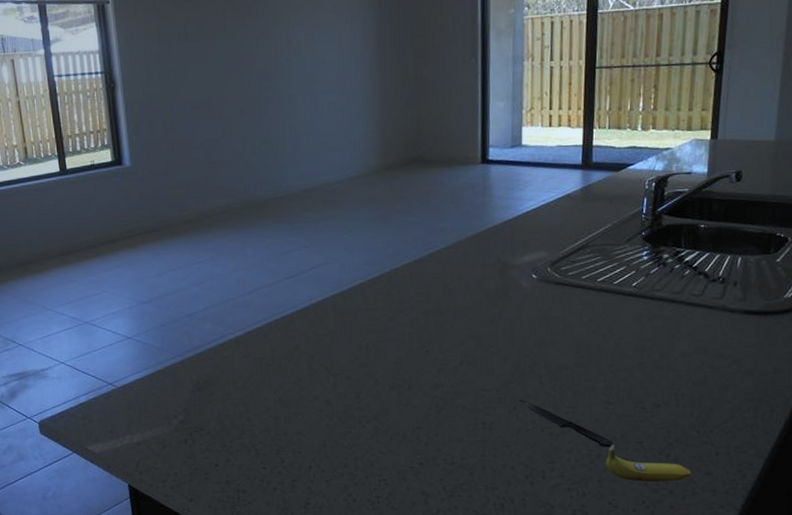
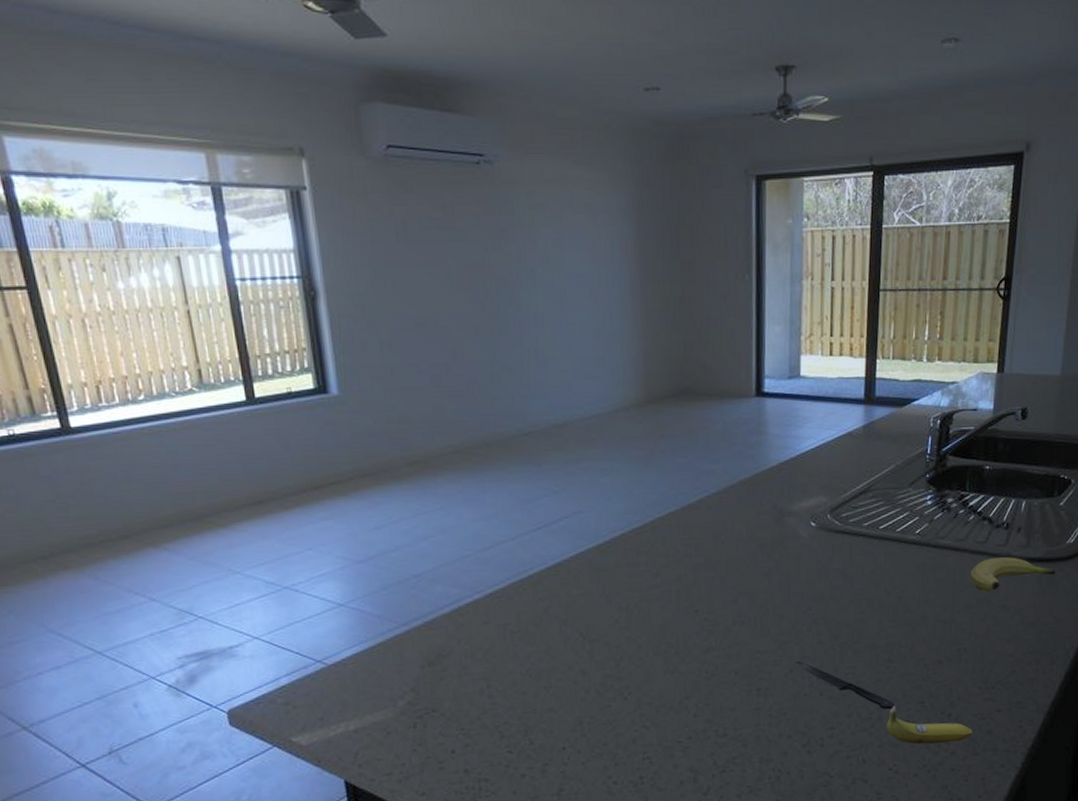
fruit: none [687,309,774,341] -> present [970,557,1056,592]

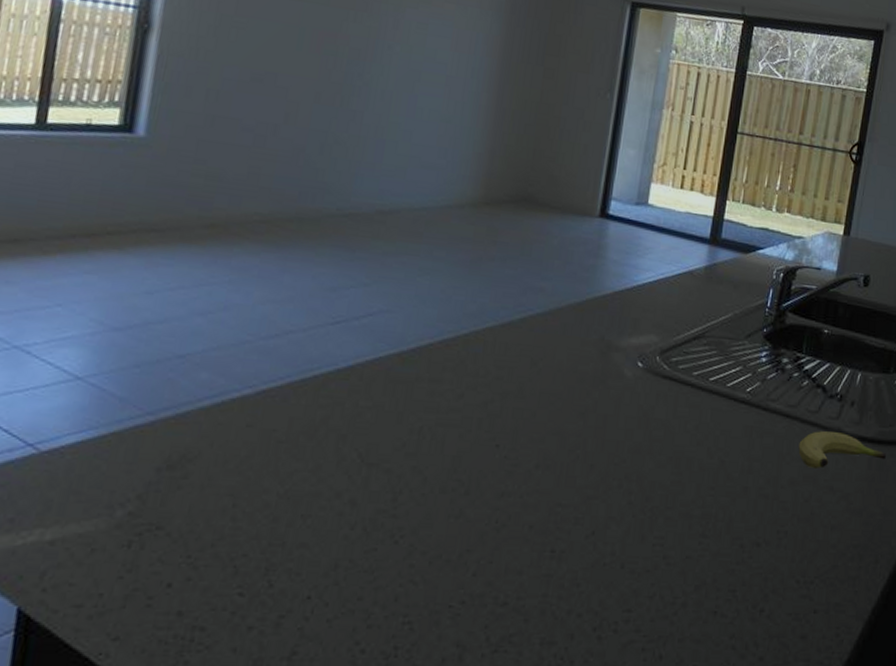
kitchen knife: present [795,660,894,709] -> none [598,521,703,594]
fruit: present [886,706,974,745] -> none [690,591,786,644]

